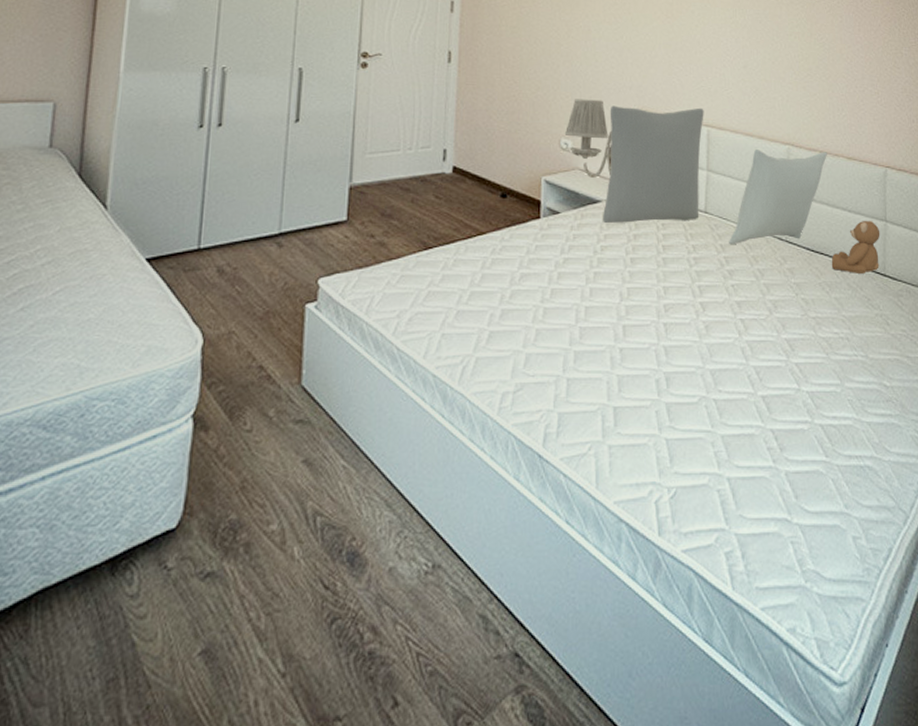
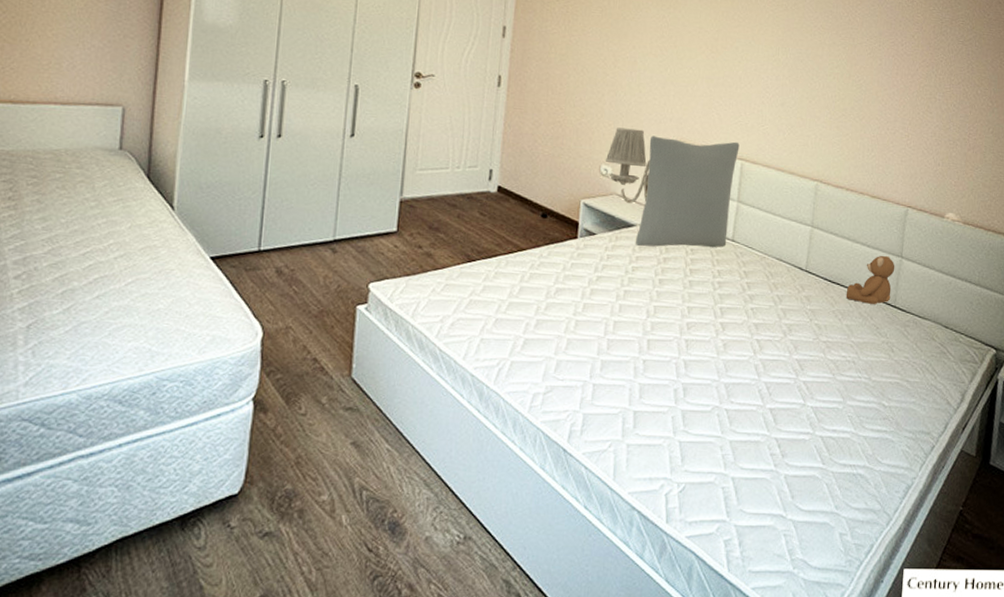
pillow: present [729,149,828,245] -> none [752,184,854,272]

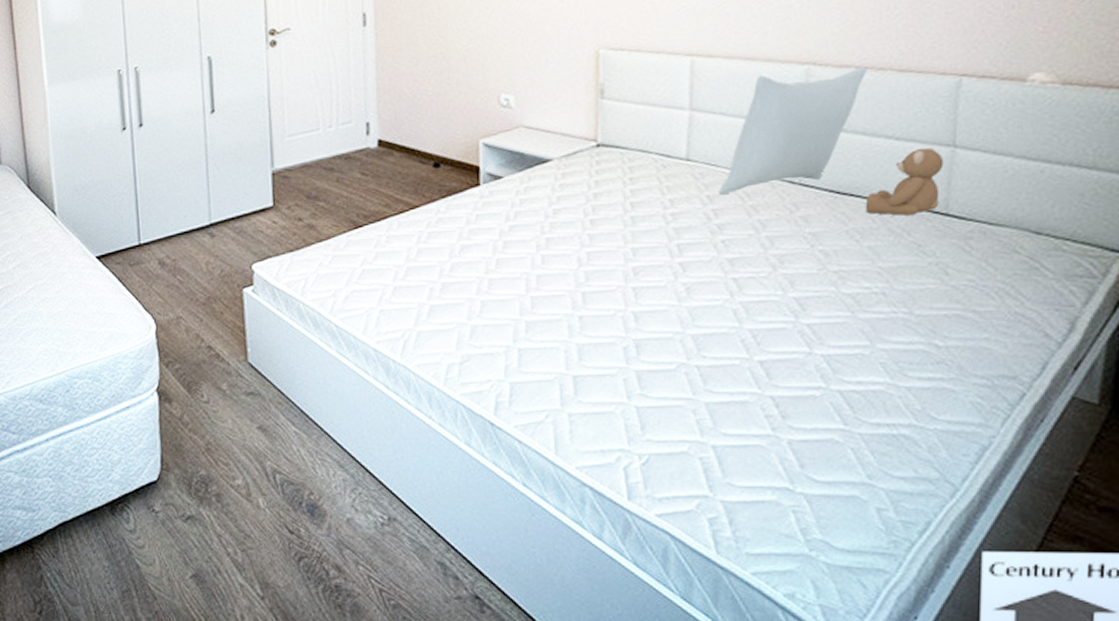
wall sconce: present [605,127,651,203] -> none [504,42,565,135]
pillow: present [636,135,740,247] -> none [555,33,687,185]
pillow: none [752,184,854,272] -> present [719,66,869,195]

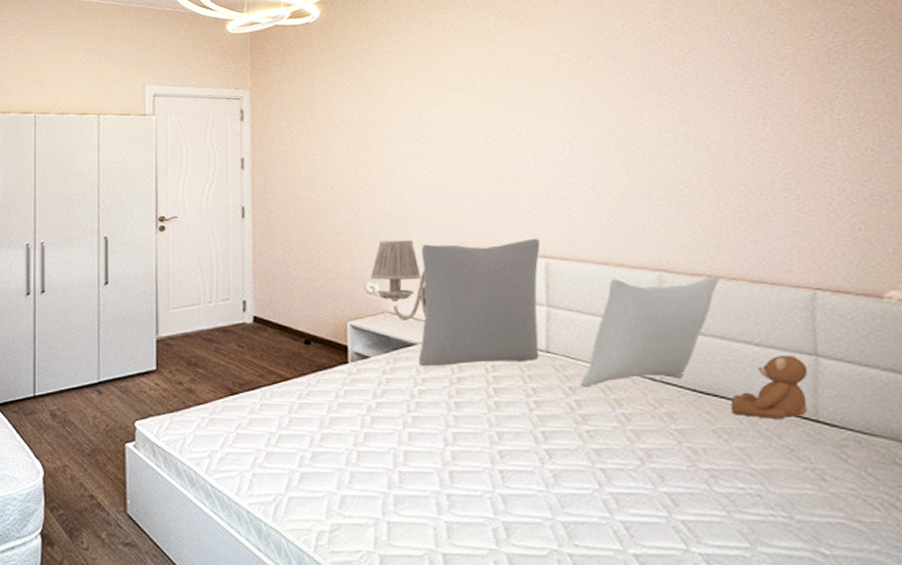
wall sconce: none [504,42,565,135] -> present [370,239,428,320]
pillow: none [555,33,687,185] -> present [419,238,540,367]

